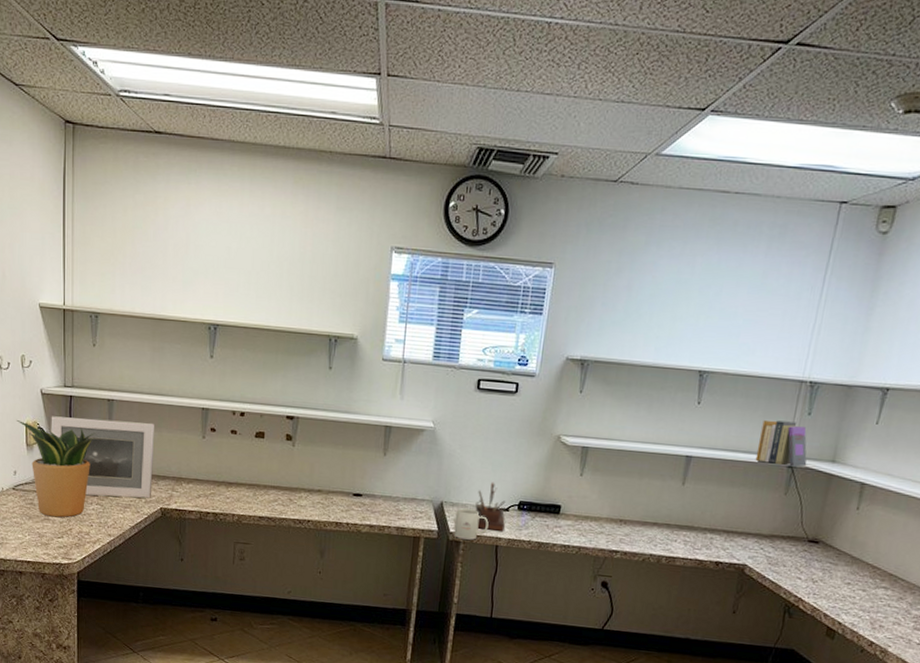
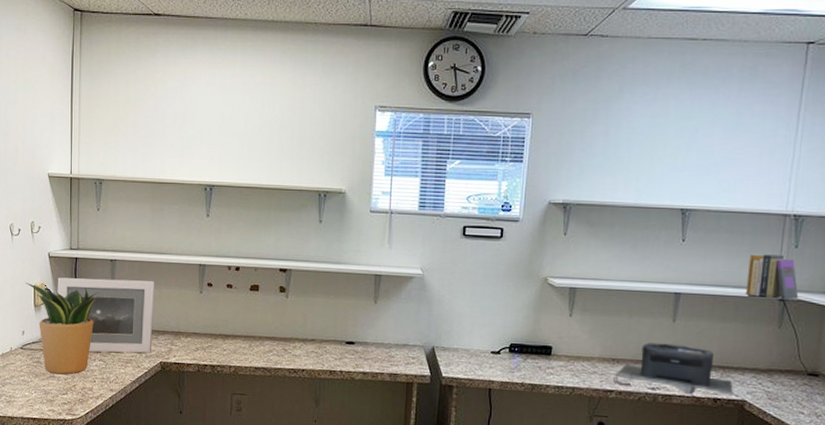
mug: present [453,508,489,540] -> none [446,352,481,384]
desk organizer: present [475,482,506,531] -> none [466,325,497,374]
printer: none [619,505,736,559] -> present [613,342,733,395]

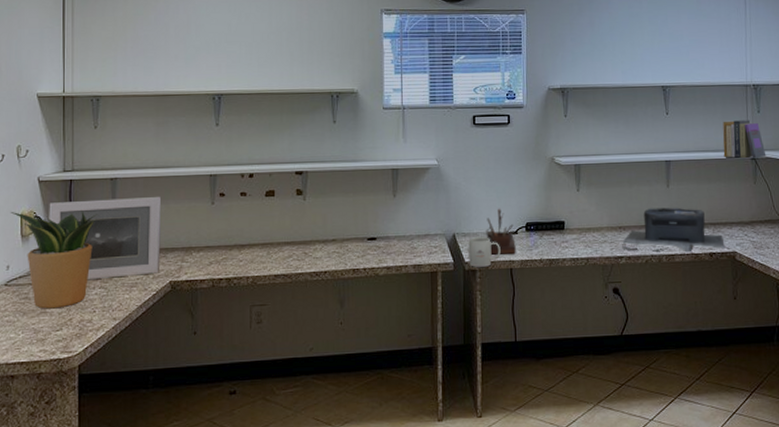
mug: none [446,352,481,384] -> present [468,237,501,267]
desk organizer: none [466,325,497,374] -> present [486,208,516,255]

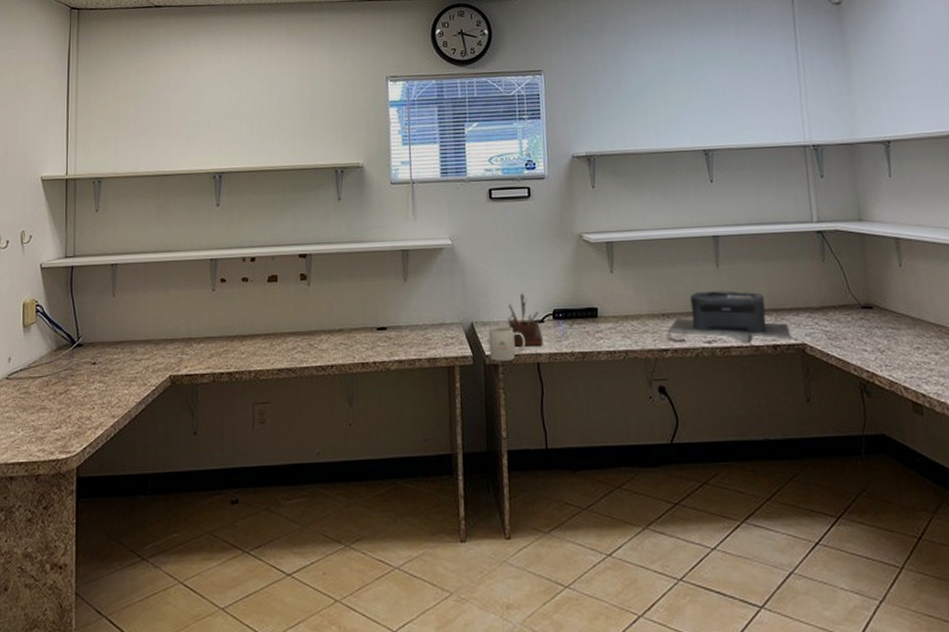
potted plant: present [10,209,98,309] -> none [13,297,98,405]
picture frame: present [49,197,162,280] -> none [50,283,162,374]
books: present [723,120,767,159] -> none [779,186,835,232]

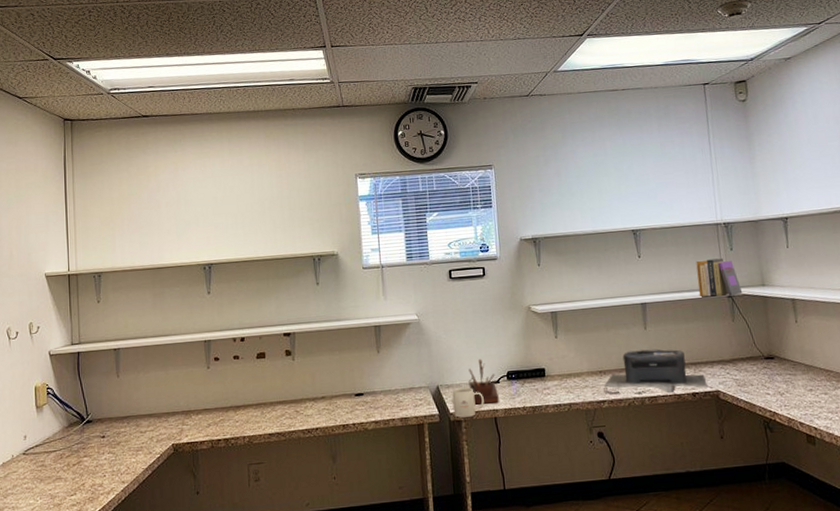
books: none [779,186,835,232] -> present [696,258,743,297]

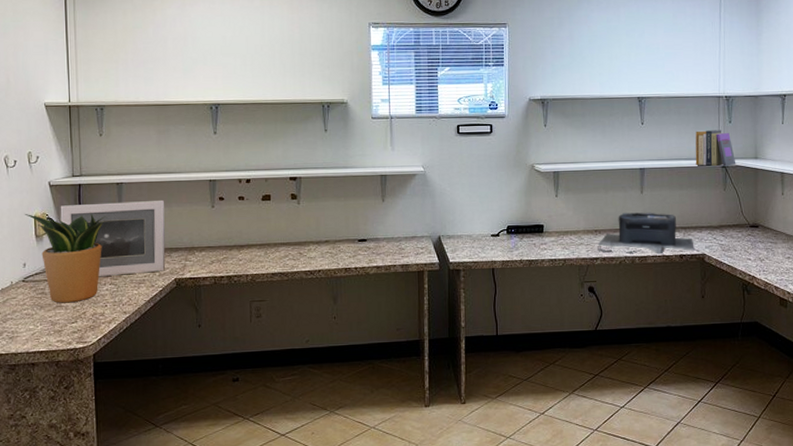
potted plant: none [25,379,104,476] -> present [24,212,106,303]
picture frame: none [59,364,163,446] -> present [60,201,166,277]
mug: present [452,387,484,418] -> none [453,239,483,267]
desk organizer: present [468,358,499,405] -> none [469,212,498,256]

